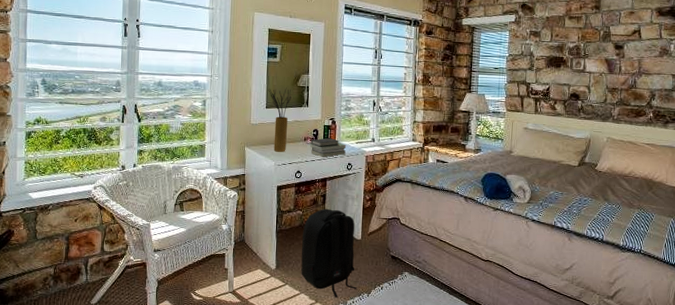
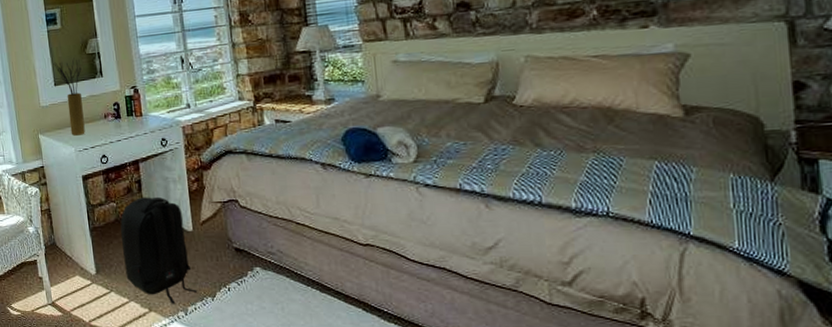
books: present [310,138,346,158] -> none [112,110,157,135]

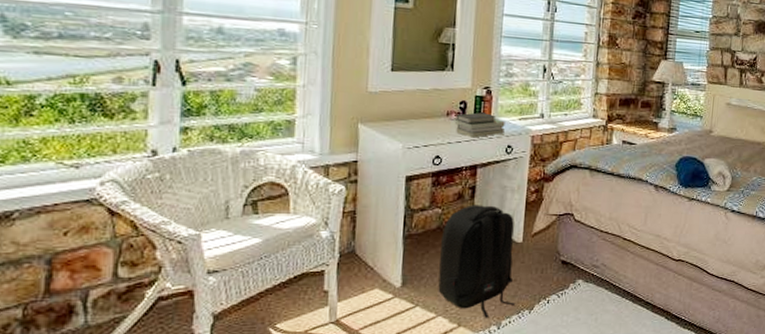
vase: present [53,58,85,136] -> none [395,44,430,131]
books: none [112,110,157,135] -> present [455,112,505,138]

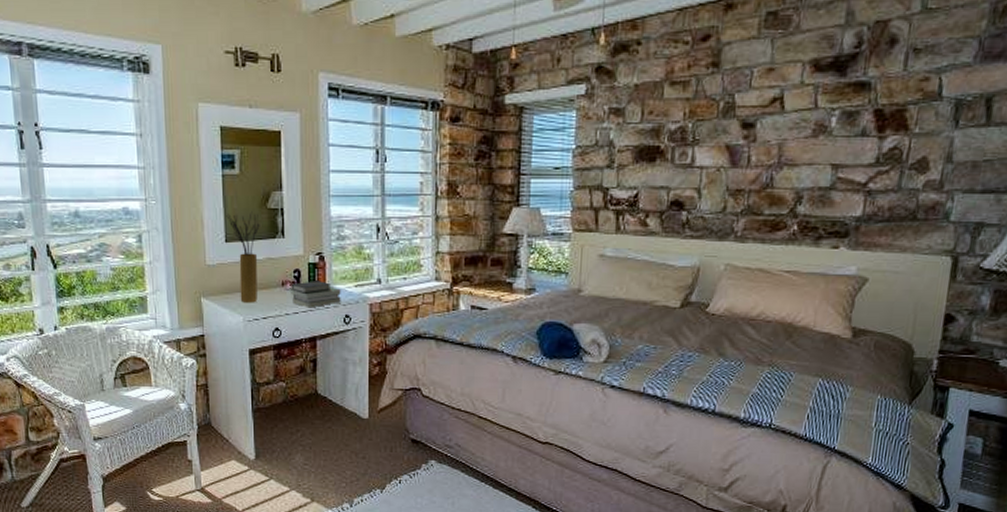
vase: none [395,44,430,131] -> present [226,211,260,303]
backpack: present [438,205,516,318] -> none [288,378,367,495]

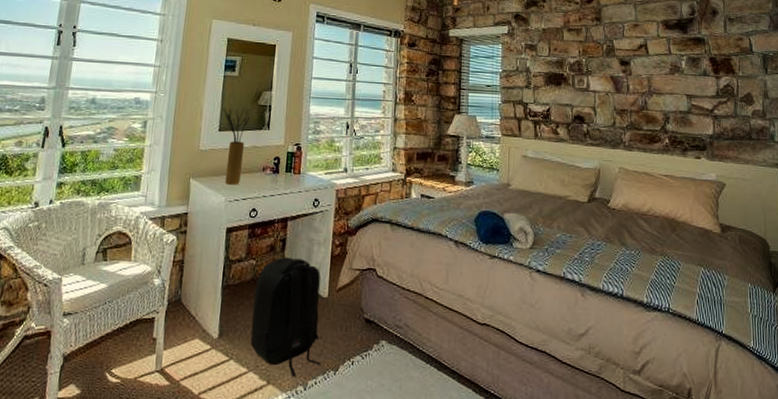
backpack: none [288,378,367,495] -> present [250,257,322,377]
books: present [291,281,341,308] -> none [270,167,313,192]

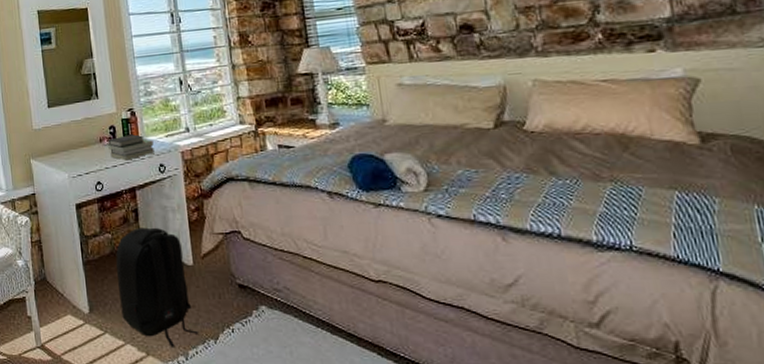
vase: present [222,106,250,185] -> none [47,78,80,161]
books: none [270,167,313,192] -> present [108,134,154,161]

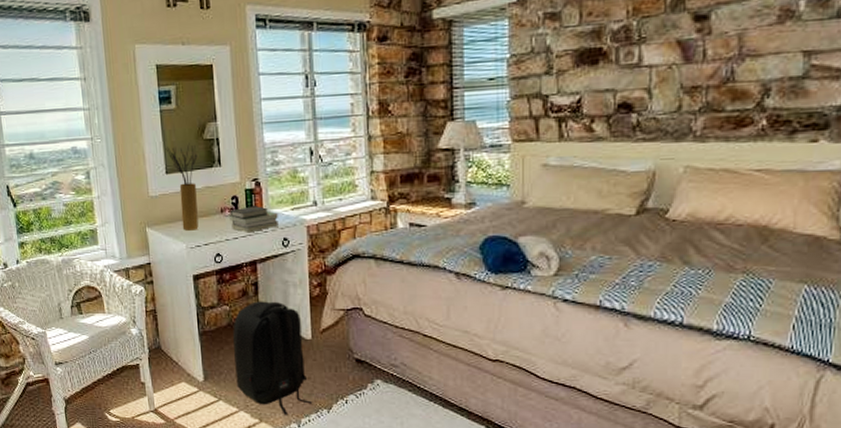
vase: none [47,78,80,161] -> present [165,143,199,231]

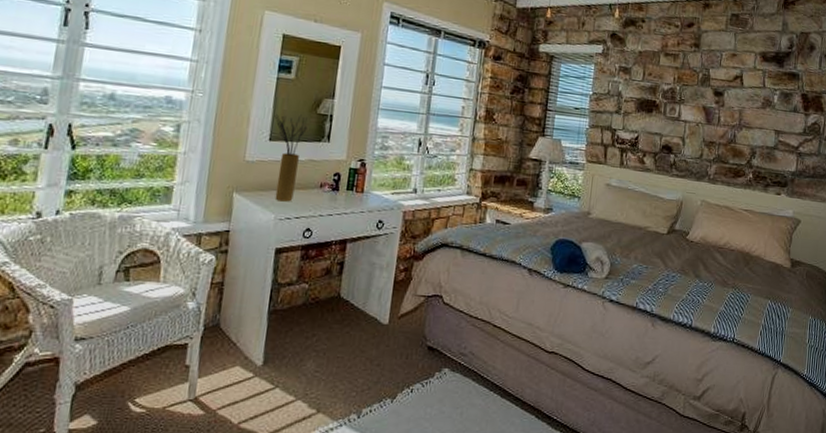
books: present [229,206,279,233] -> none [328,185,378,212]
backpack: present [233,301,313,415] -> none [299,281,381,405]

